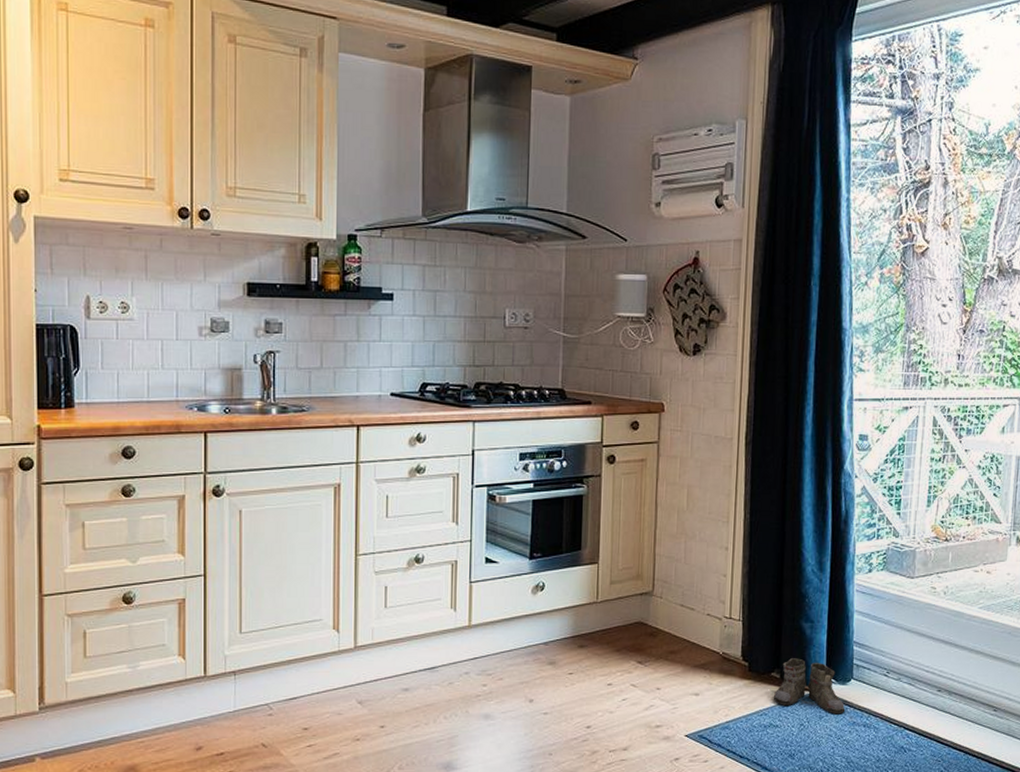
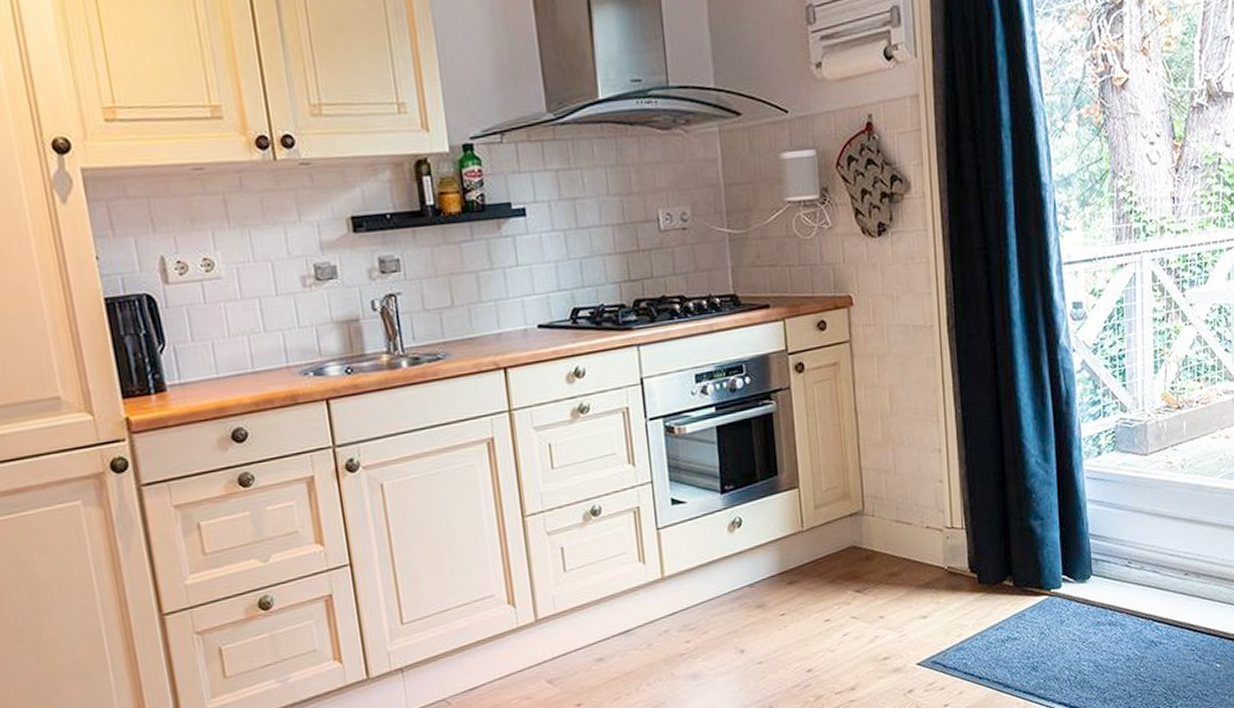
boots: present [771,658,846,715] -> none [1005,561,1088,617]

